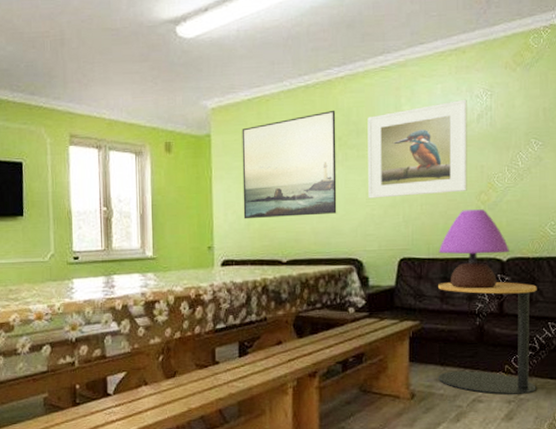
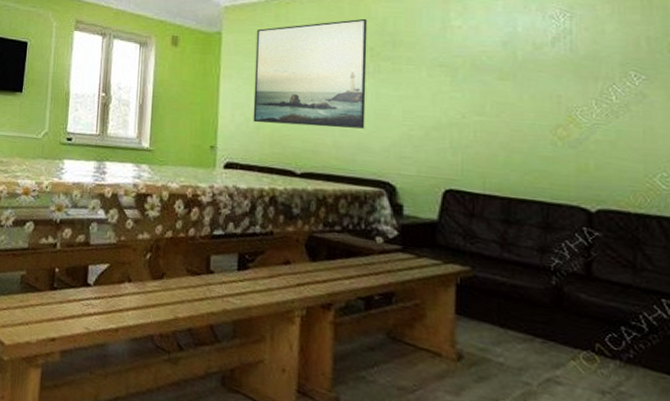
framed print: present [368,99,467,199] -> none [405,19,538,123]
table lamp: present [438,209,509,289] -> none [497,144,600,243]
side table: present [438,282,537,396] -> none [497,225,645,388]

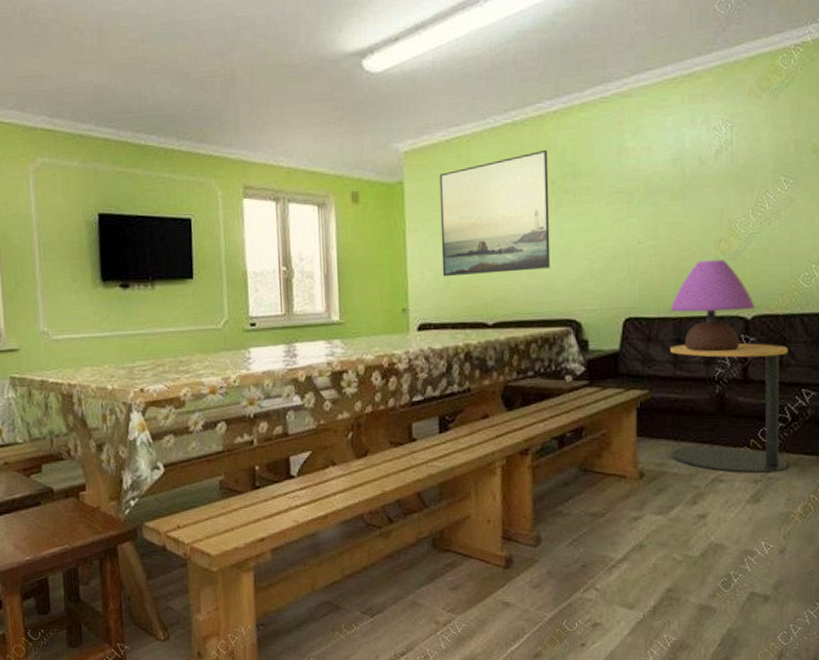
table lamp: none [497,144,600,243] -> present [670,259,755,352]
side table: none [497,225,645,388] -> present [670,343,788,474]

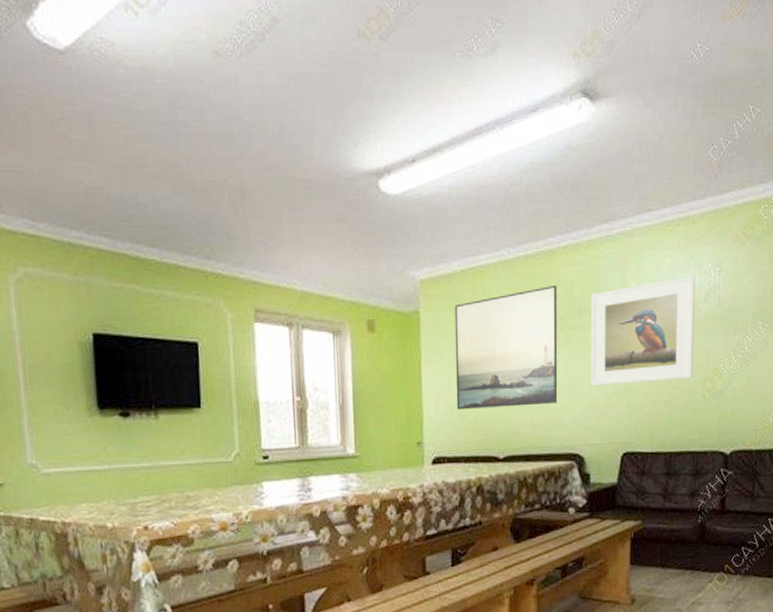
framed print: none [585,132,704,250] -> present [591,275,695,386]
table lamp: present [670,259,755,352] -> none [662,398,733,485]
side table: present [670,343,788,474] -> none [659,476,759,596]

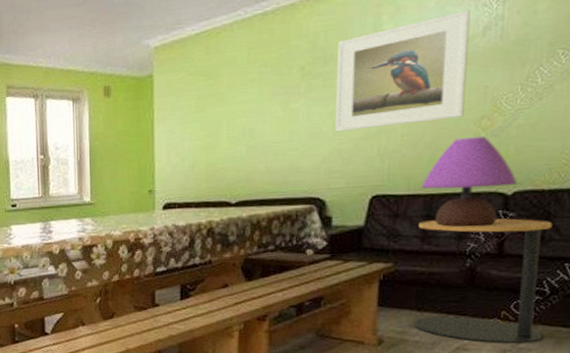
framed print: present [454,284,558,411] -> none [188,36,299,161]
side table: none [659,476,759,596] -> present [413,218,552,344]
table lamp: none [662,398,733,485] -> present [421,136,517,227]

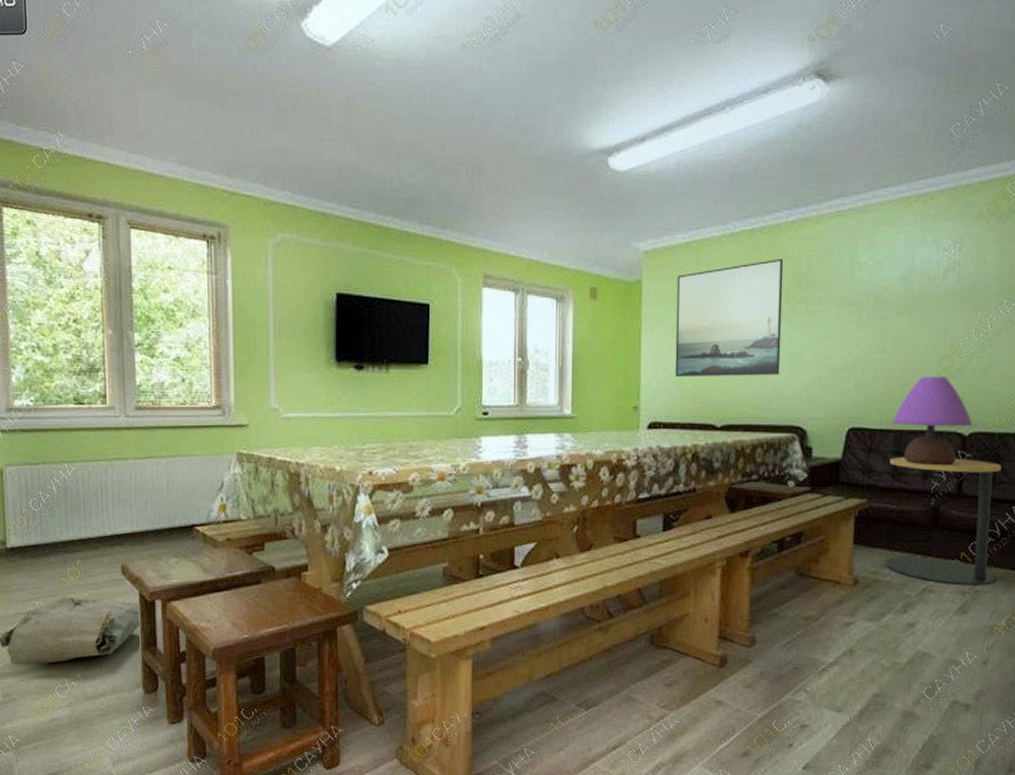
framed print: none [188,36,299,161] -> present [675,258,784,378]
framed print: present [335,9,470,132] -> none [816,251,933,360]

